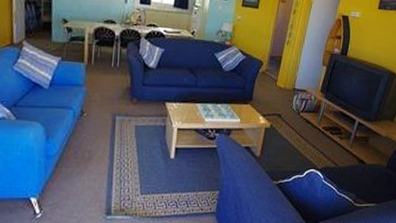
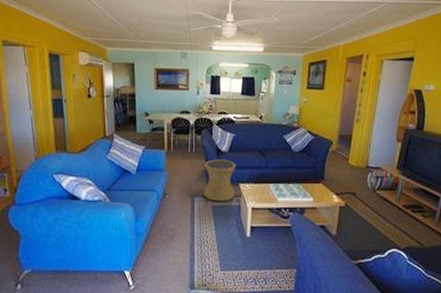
side table: none [126,75,164,122] -> present [203,159,236,202]

